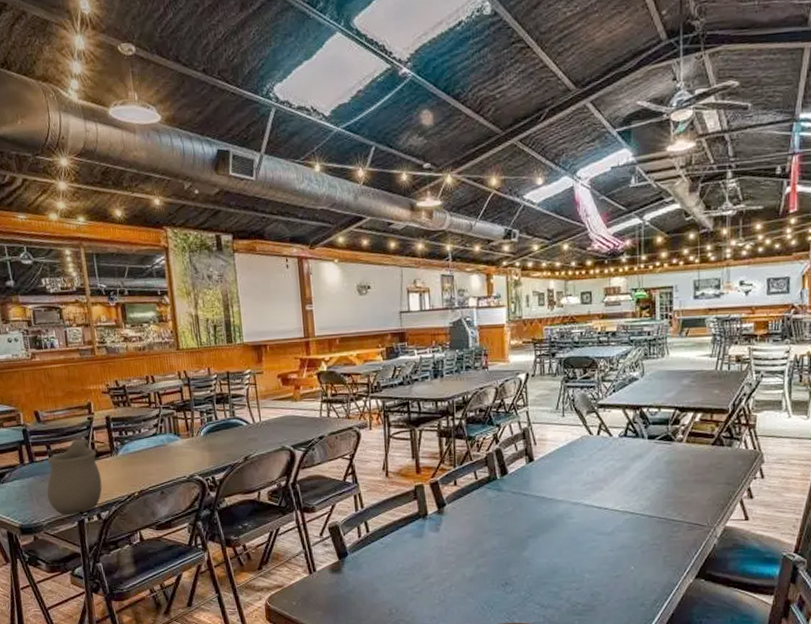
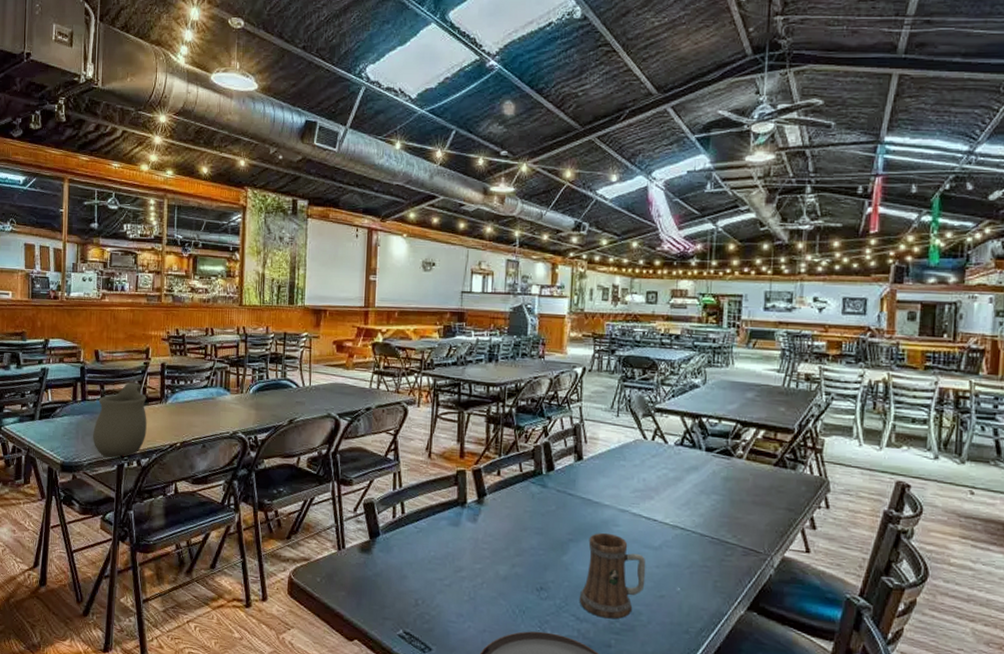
beer mug: none [542,525,602,603] -> present [579,532,646,619]

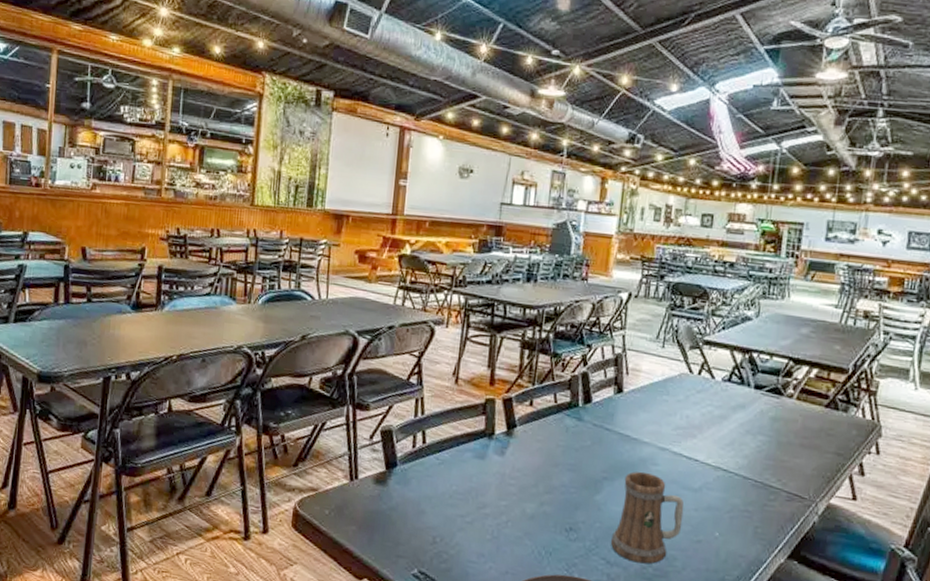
pitcher: present [93,383,147,458] -> none [76,285,140,370]

